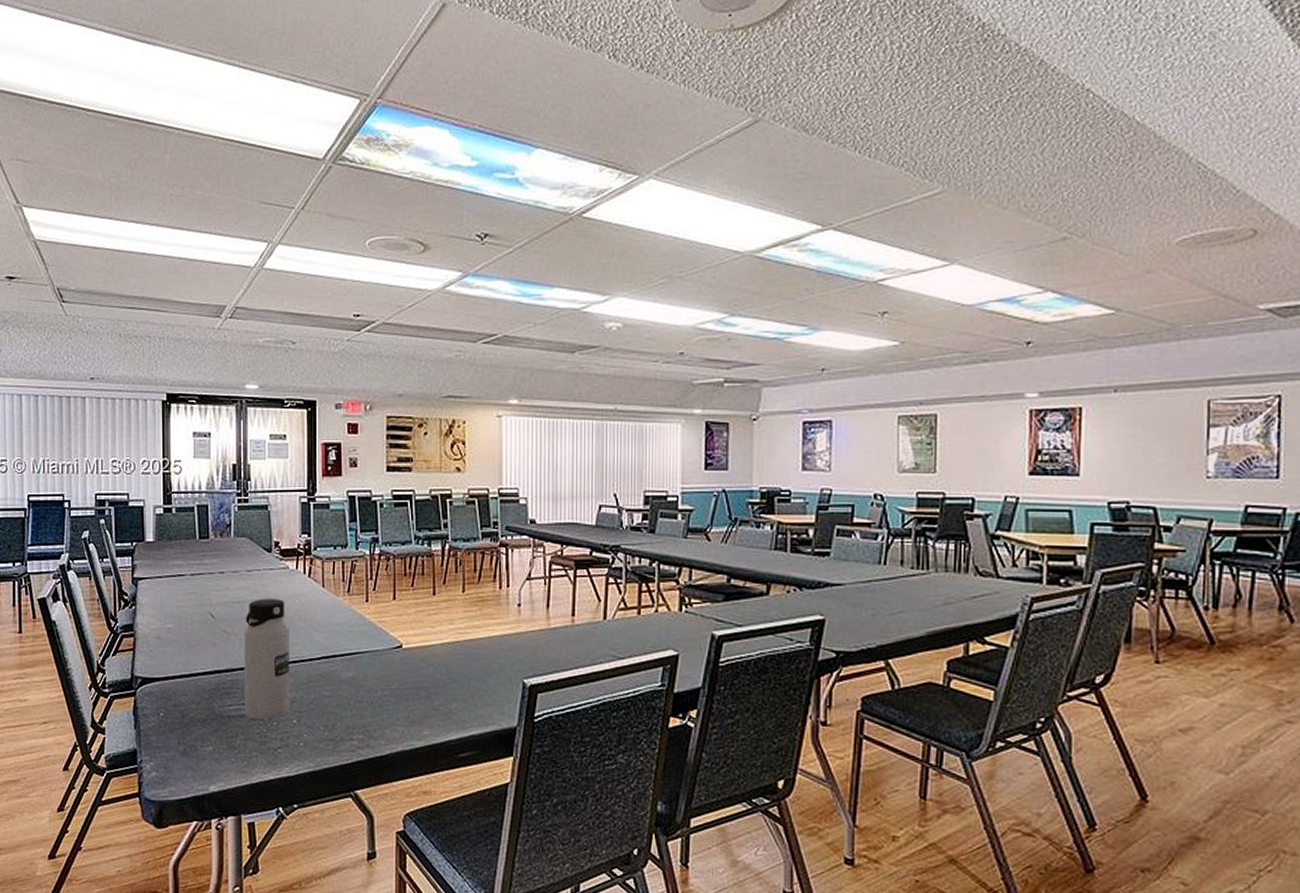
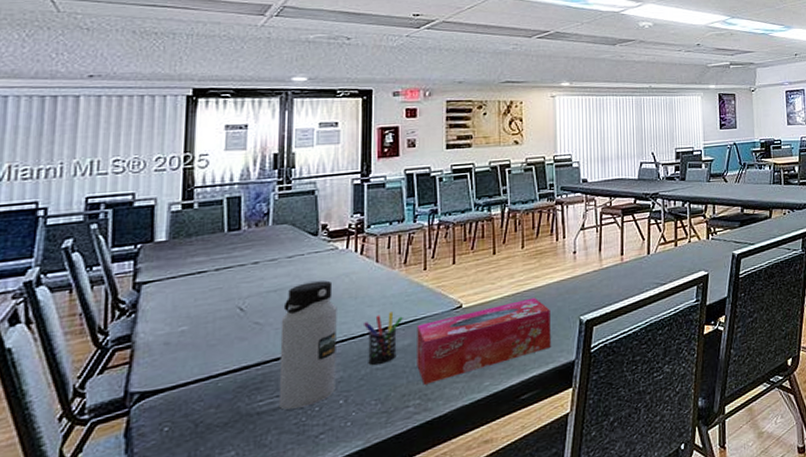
pen holder: none [313,640,347,691] -> present [364,312,403,365]
tissue box: none [360,649,491,721] -> present [417,297,551,385]

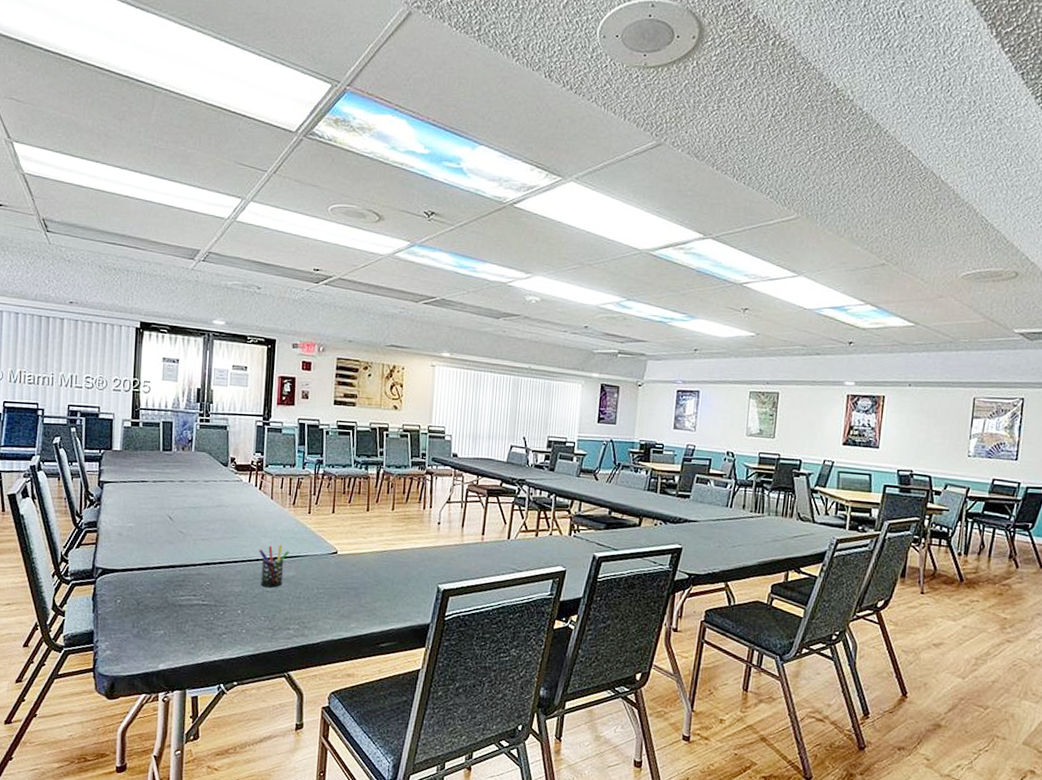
water bottle: present [278,280,337,410] -> none [194,505,240,609]
tissue box: present [417,297,551,385] -> none [298,558,412,614]

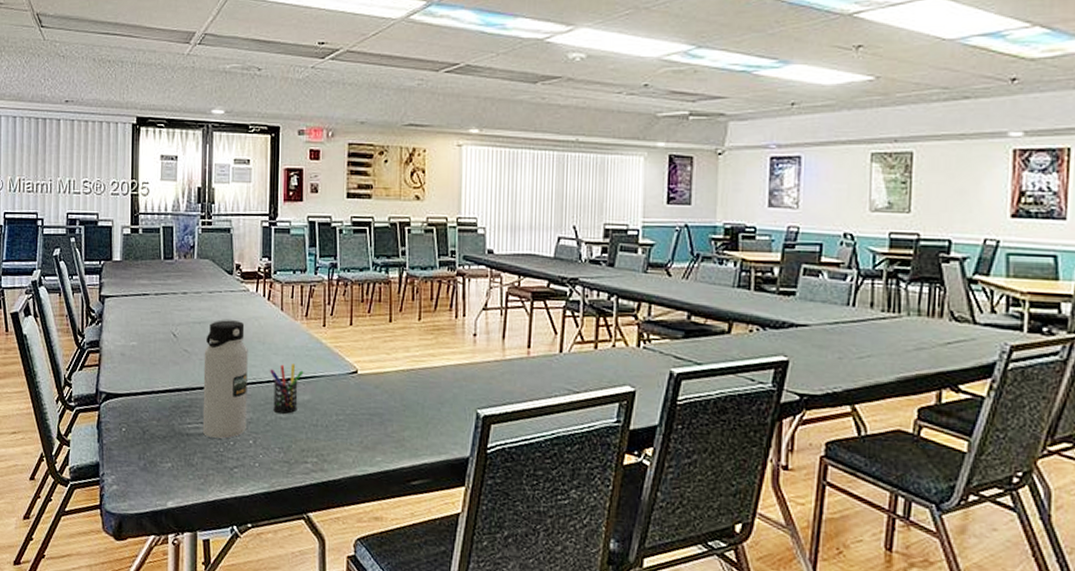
water bottle: none [194,505,240,609] -> present [202,320,248,439]

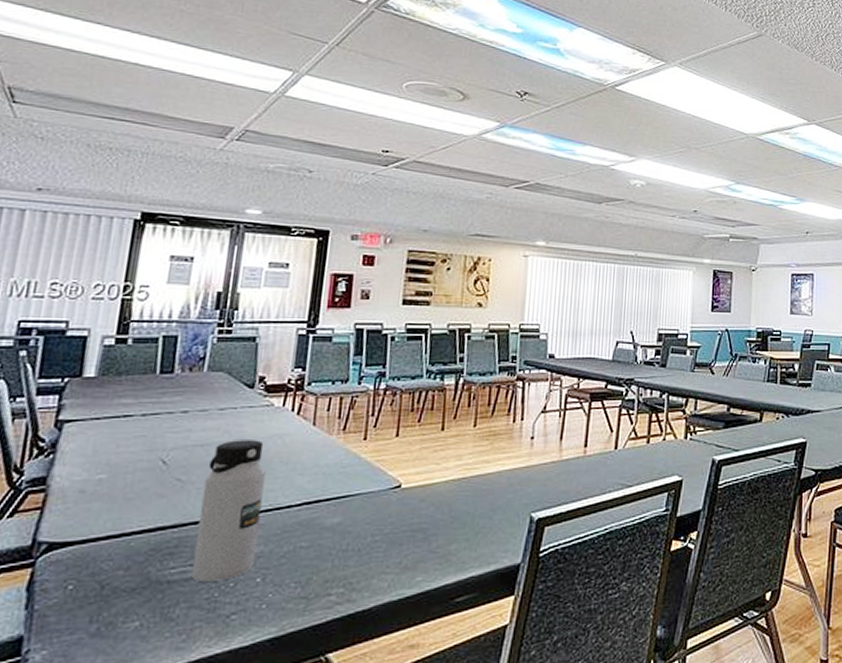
pen holder: present [270,364,304,414] -> none [292,484,336,542]

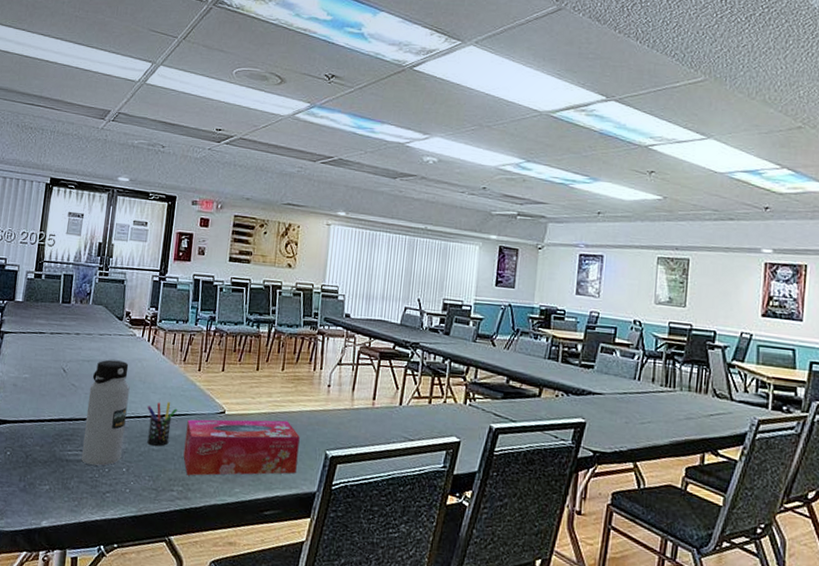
pen holder: none [292,484,336,542] -> present [147,402,178,446]
tissue box: none [344,485,499,572] -> present [183,419,300,476]

